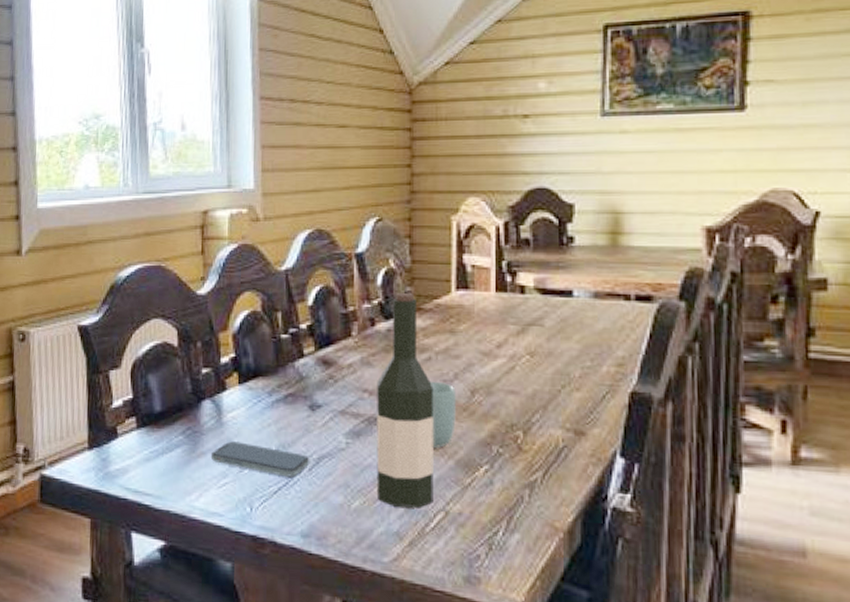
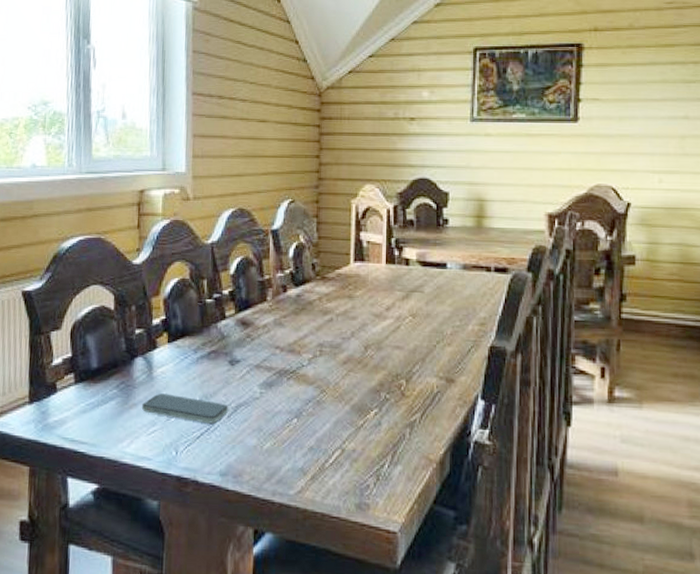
wine bottle: present [376,292,434,508] -> none [285,263,334,447]
cup: present [431,381,456,448] -> none [332,338,352,395]

